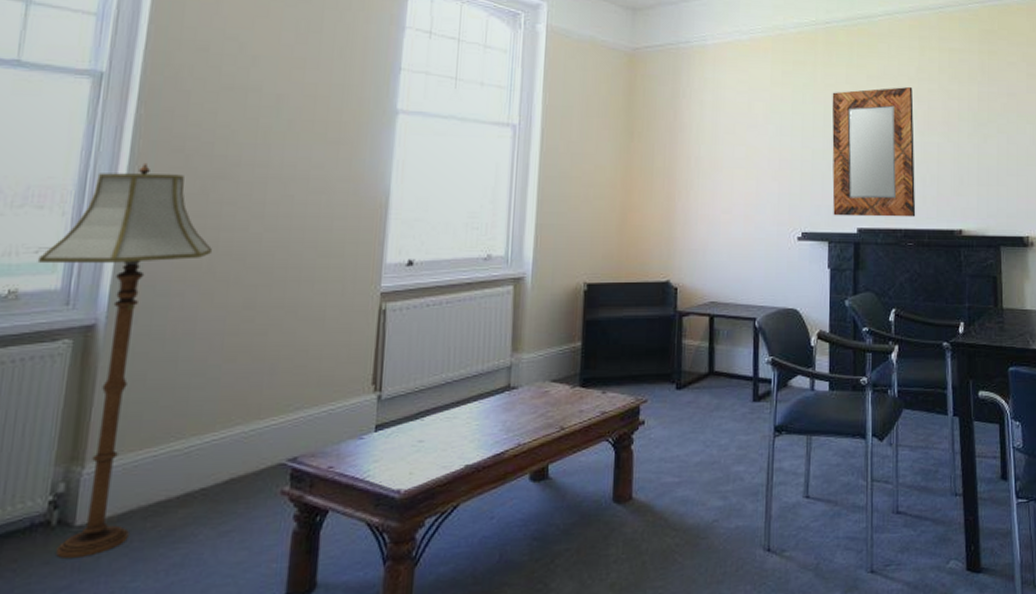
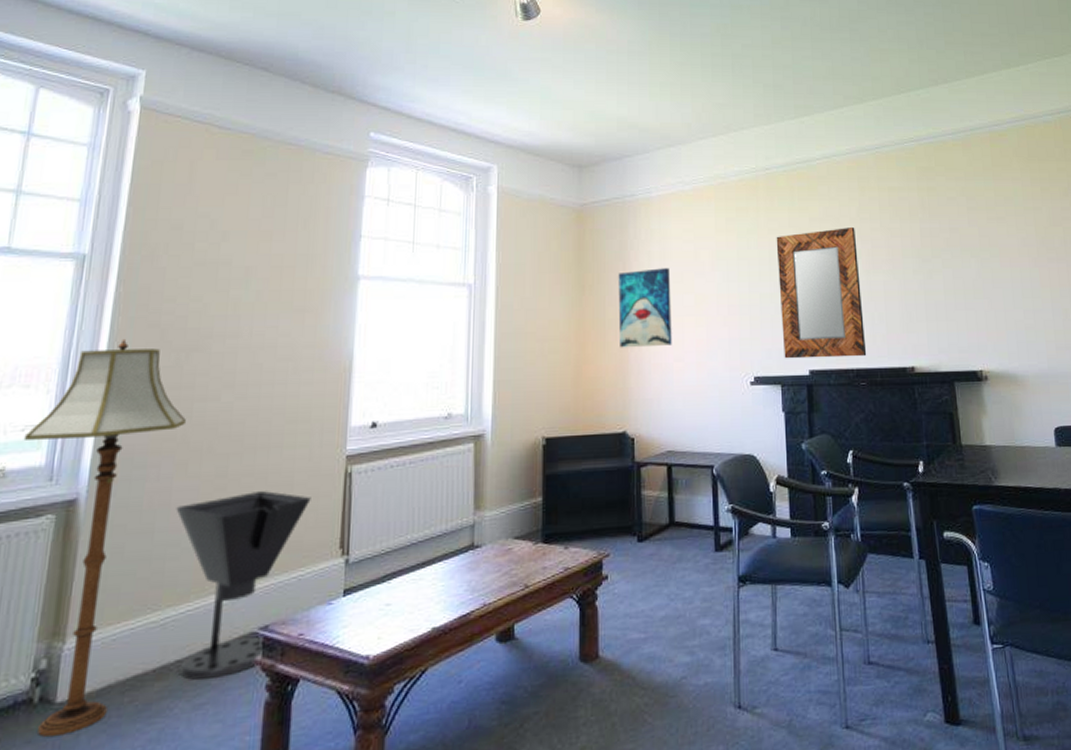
umbrella stand: none [201,323,343,508] -> present [176,490,311,680]
wall art: none [667,118,722,198] -> present [618,268,672,348]

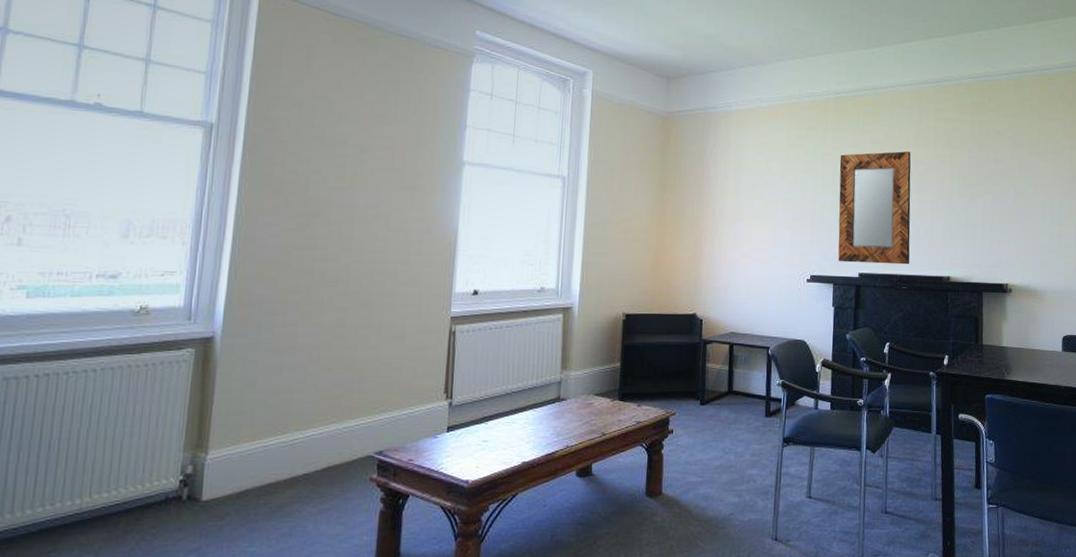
floor lamp: present [23,338,186,737] -> none [163,201,308,526]
umbrella stand: present [176,490,311,680] -> none [301,340,420,490]
wall art: present [618,268,672,348] -> none [695,175,743,243]

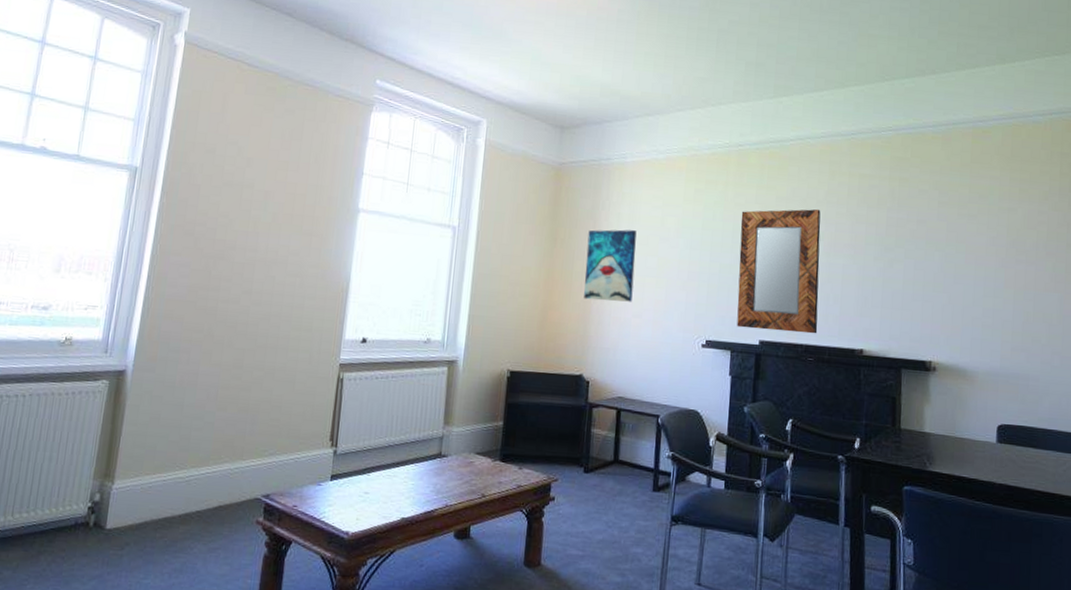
wall art: none [695,175,743,243] -> present [584,229,637,302]

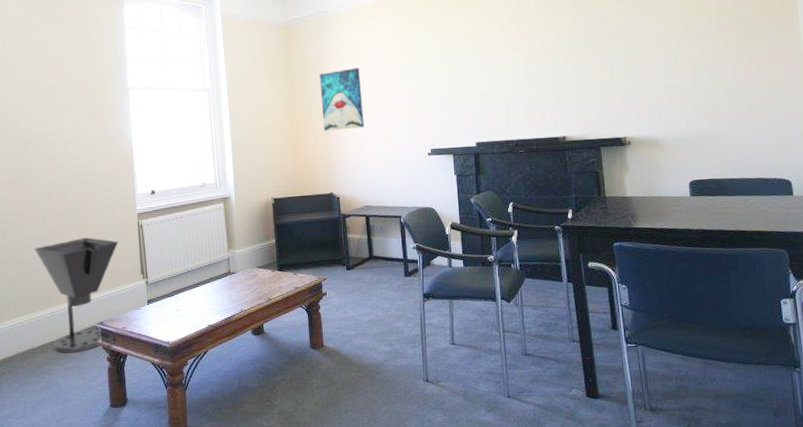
umbrella stand: none [198,383,309,530] -> present [34,237,118,353]
home mirror: present [737,209,821,334] -> none [446,23,525,134]

